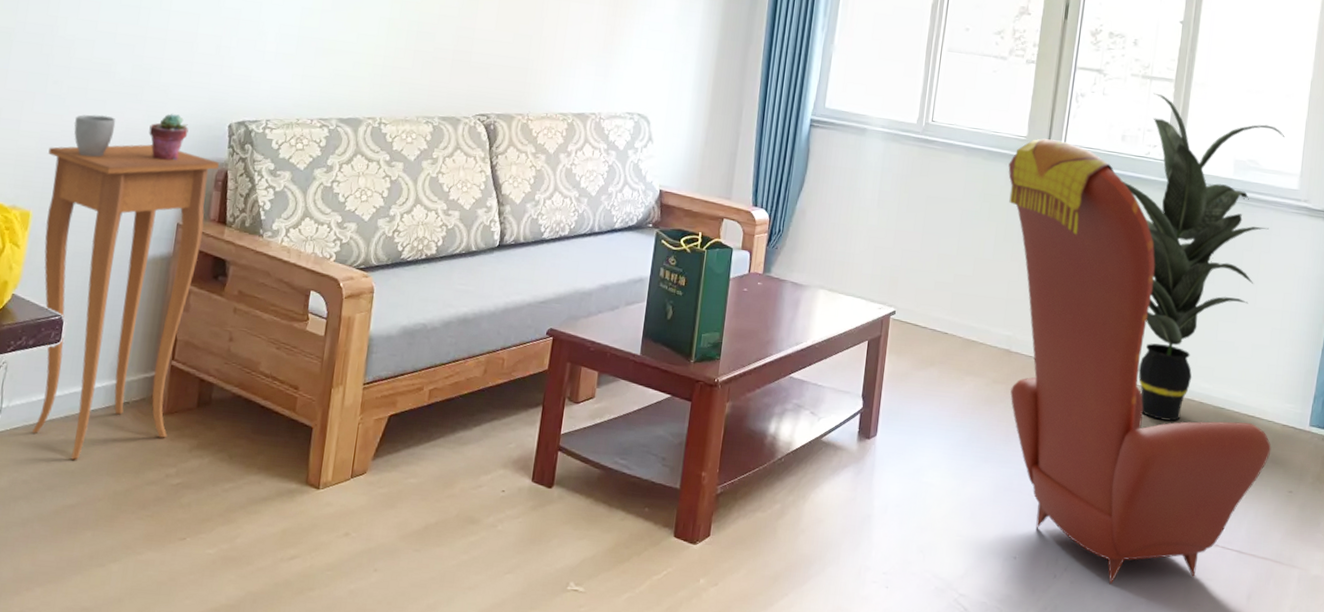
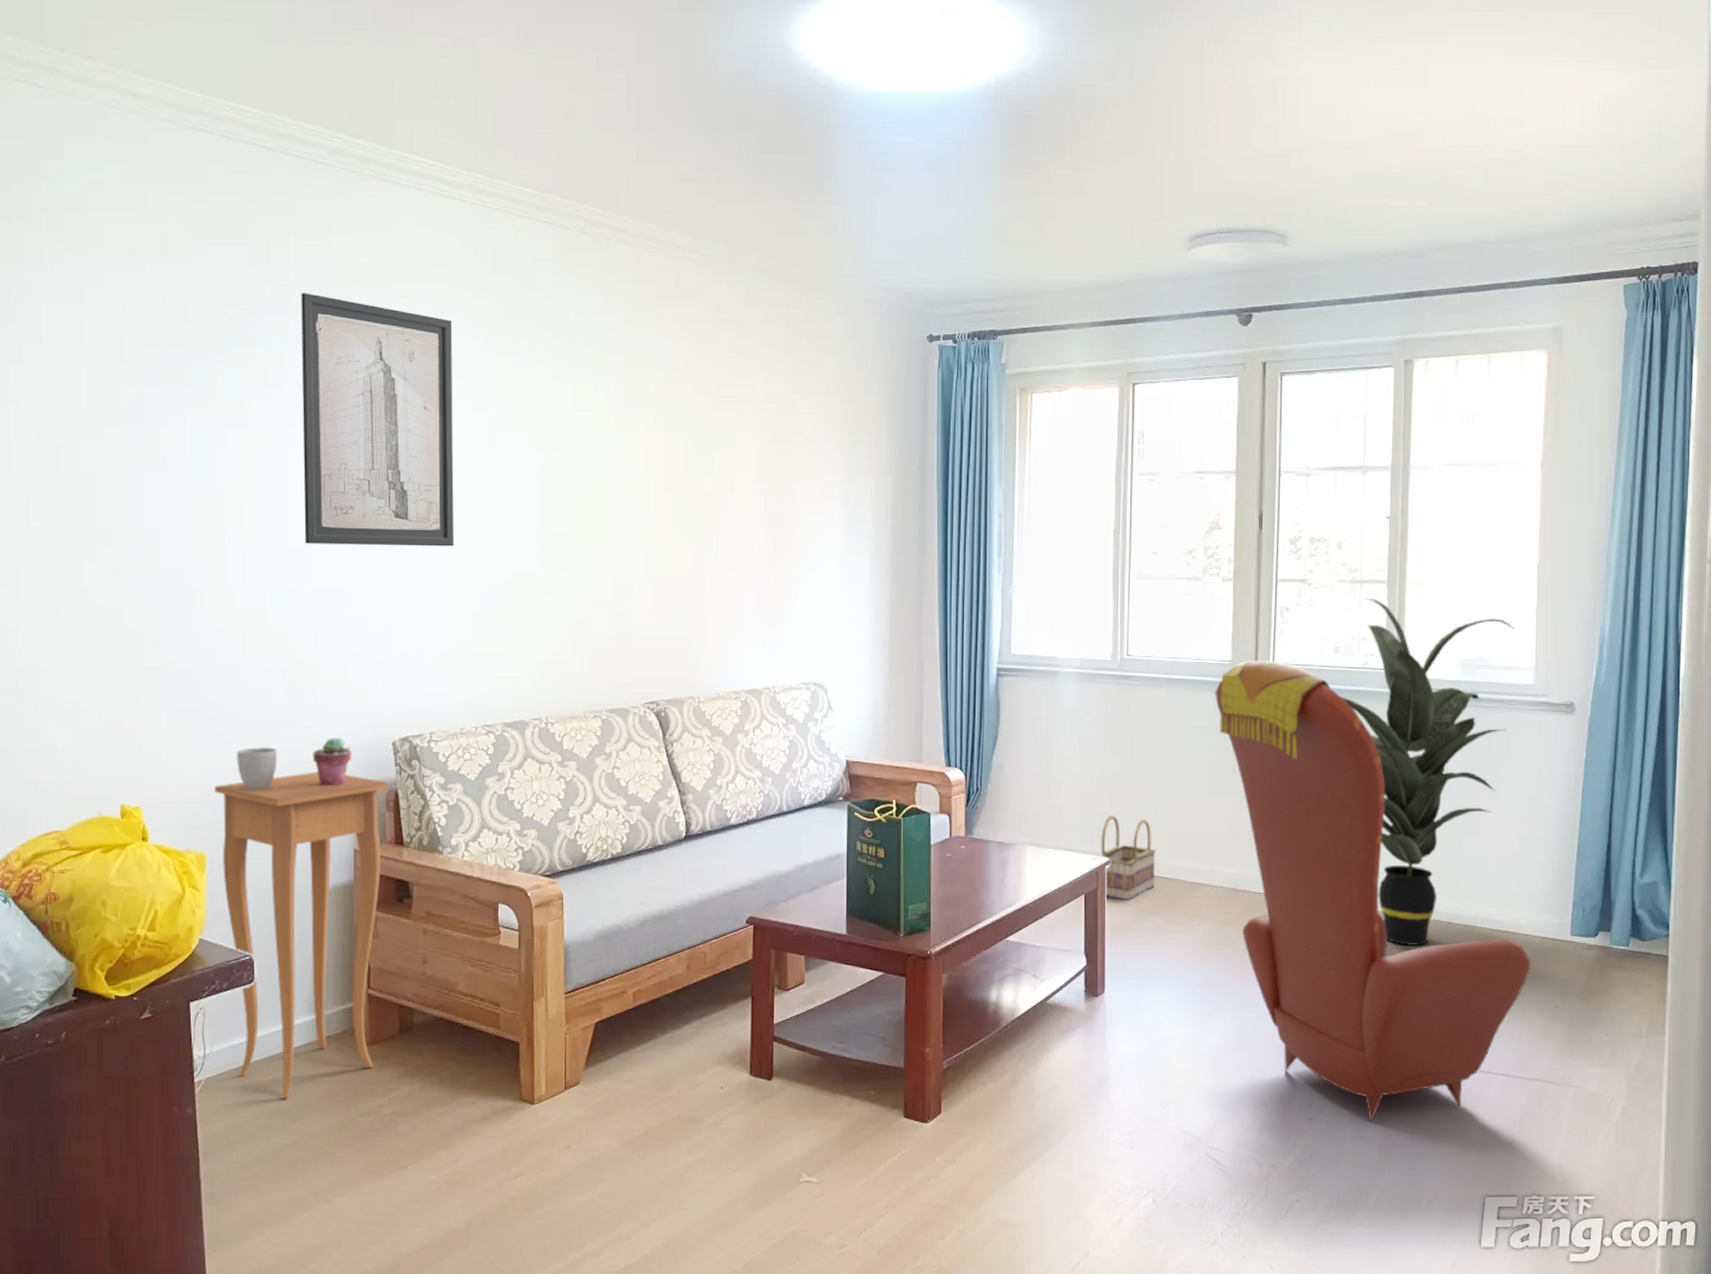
basket: none [885,269,939,351] -> present [1098,816,1156,901]

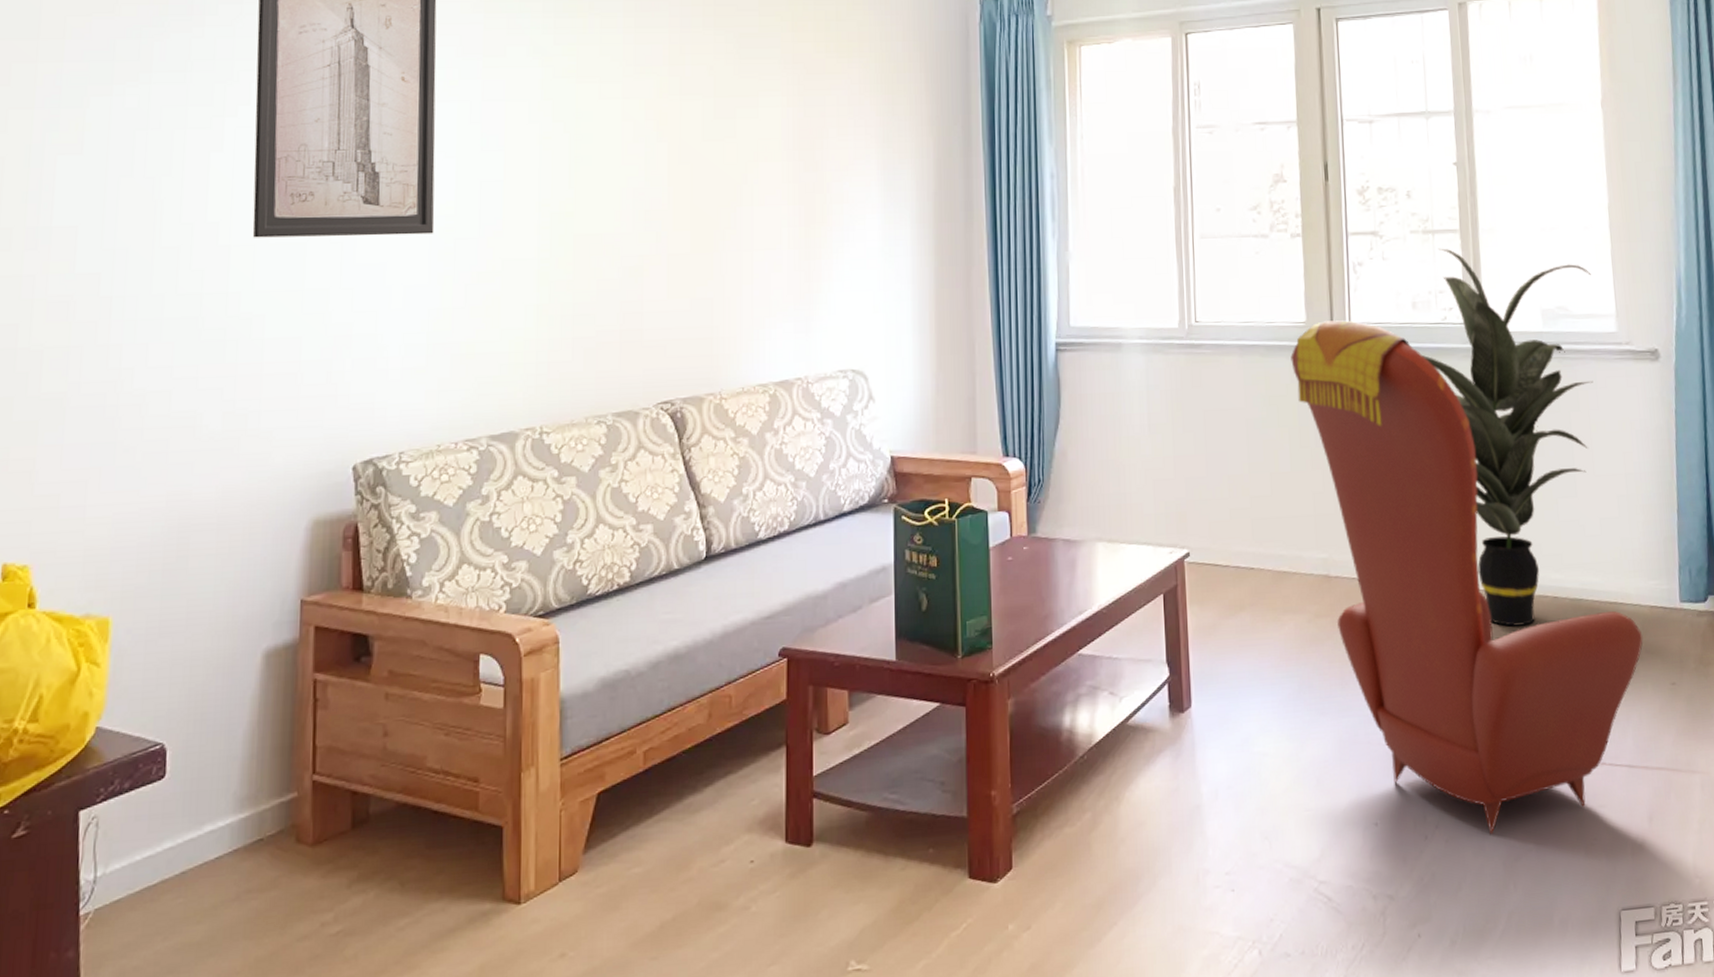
side table: present [214,772,388,1099] -> none [126,507,346,927]
mug: present [237,747,278,792] -> none [156,481,209,537]
potted succulent: present [312,738,352,786] -> none [252,465,303,524]
basket: present [1098,816,1156,901] -> none [1176,501,1239,598]

